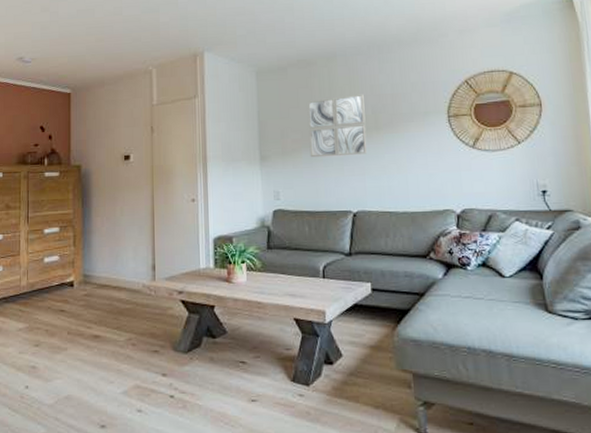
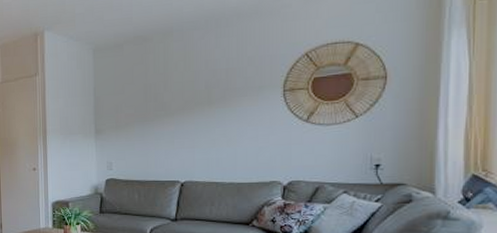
wall art: present [308,94,368,158] -> none [142,69,199,132]

